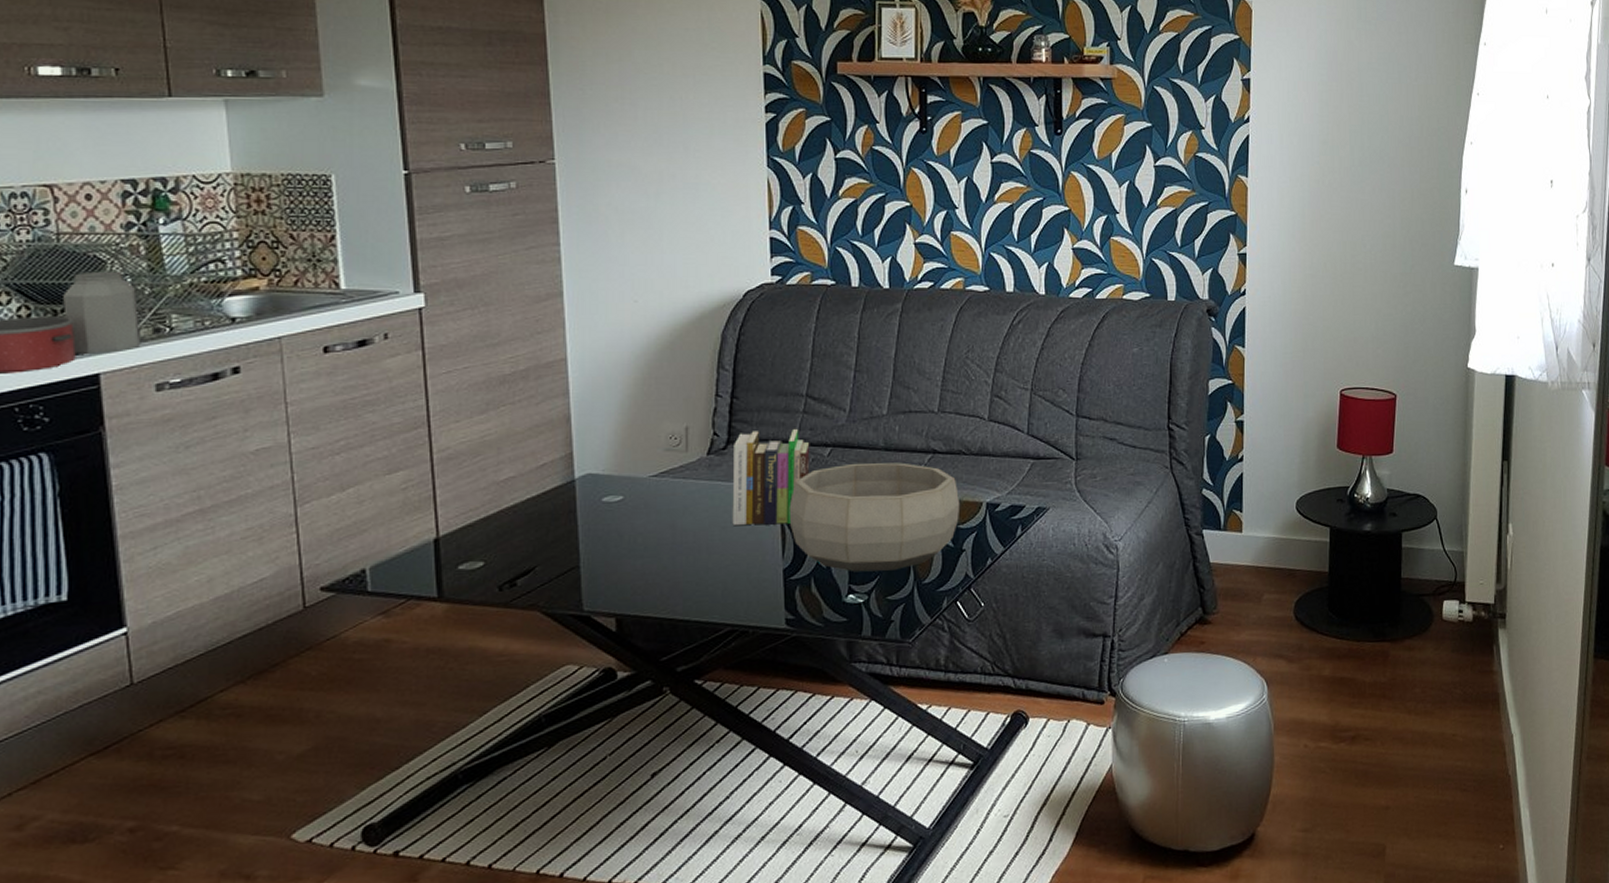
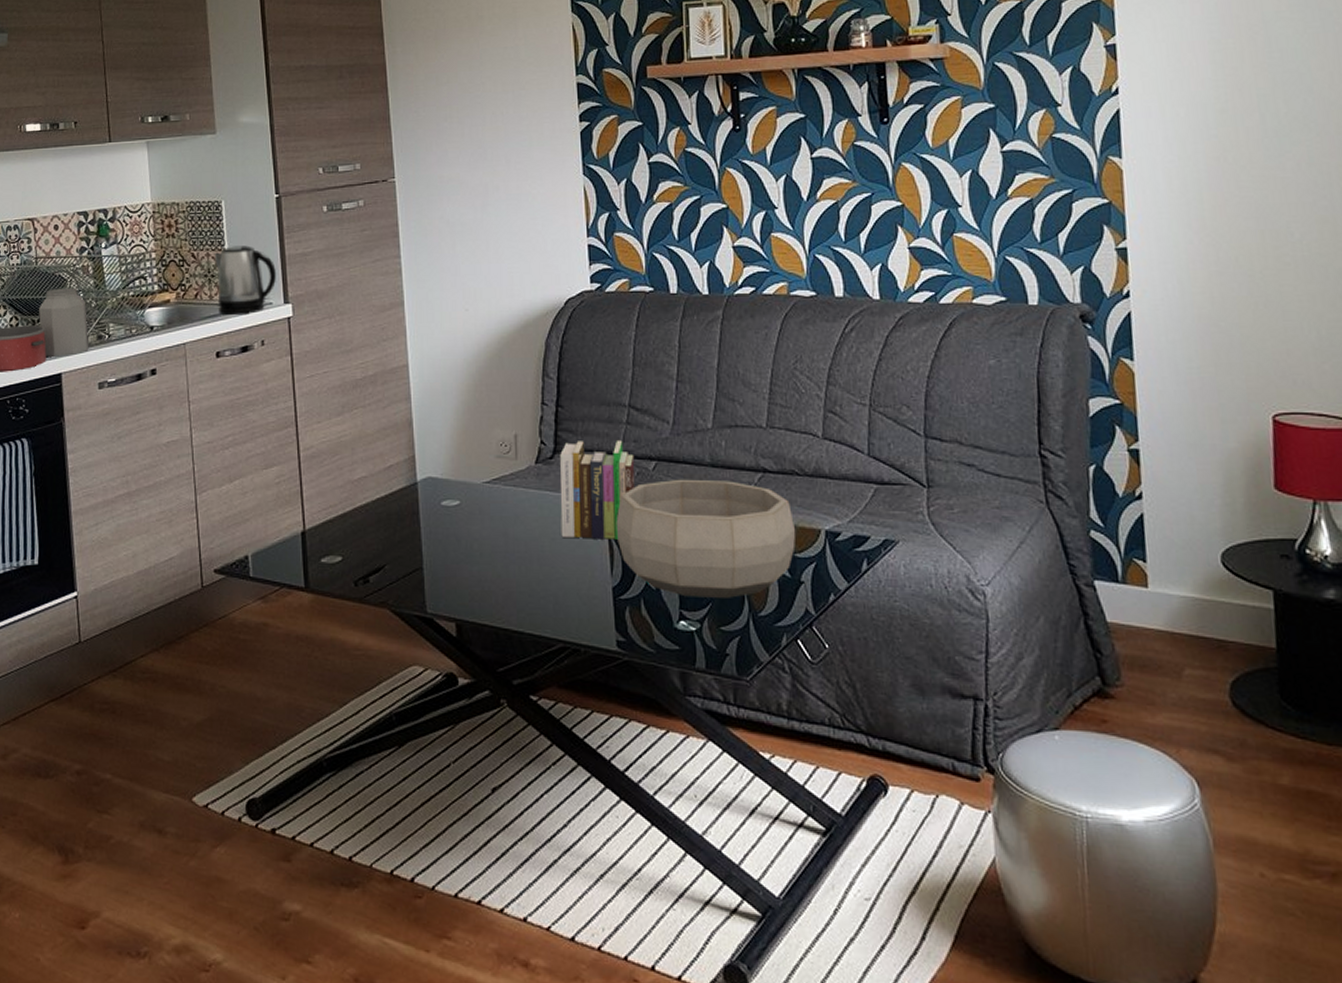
kettle: none [320,227,405,305] -> present [214,245,277,315]

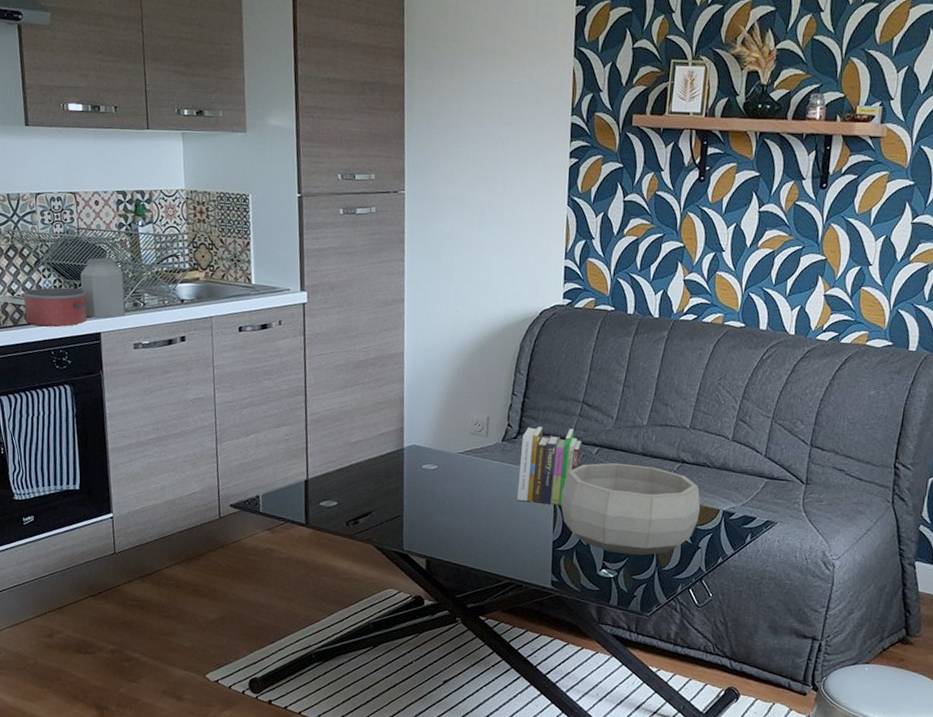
kettle: present [214,245,277,315] -> none [240,236,296,297]

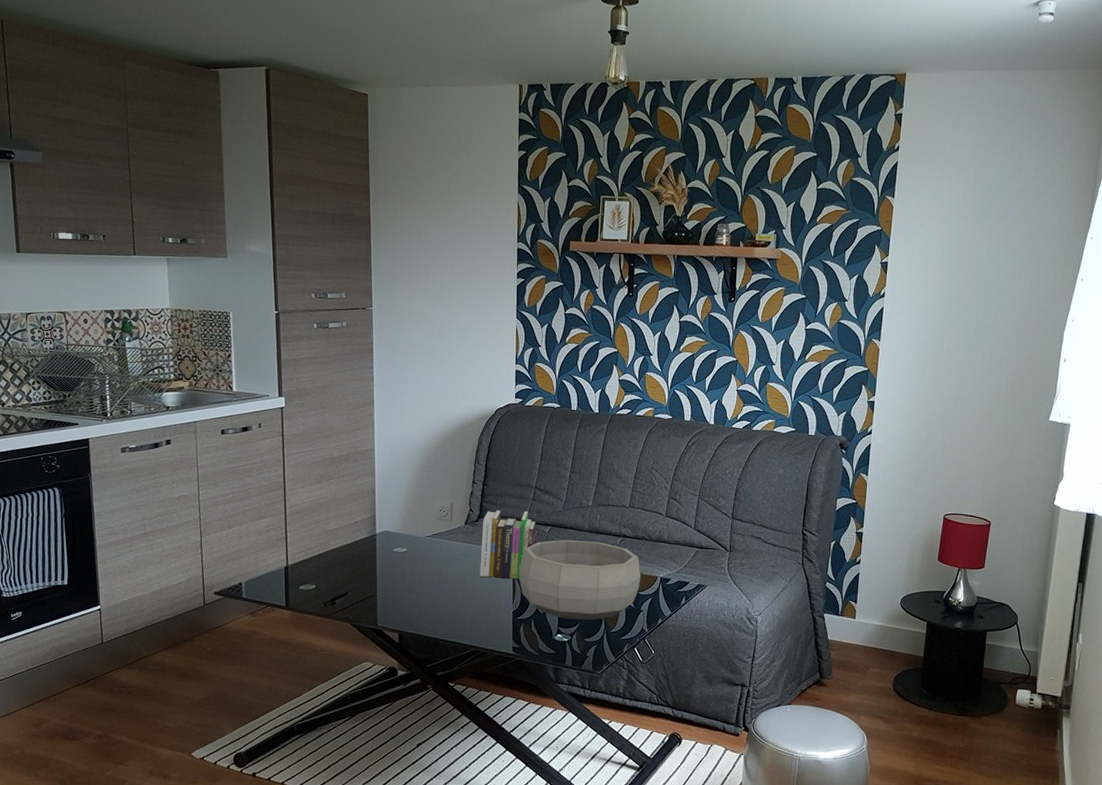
cooking pot: present [22,287,87,327] -> none [12,398,76,435]
jar: present [80,257,126,319] -> none [69,370,114,426]

